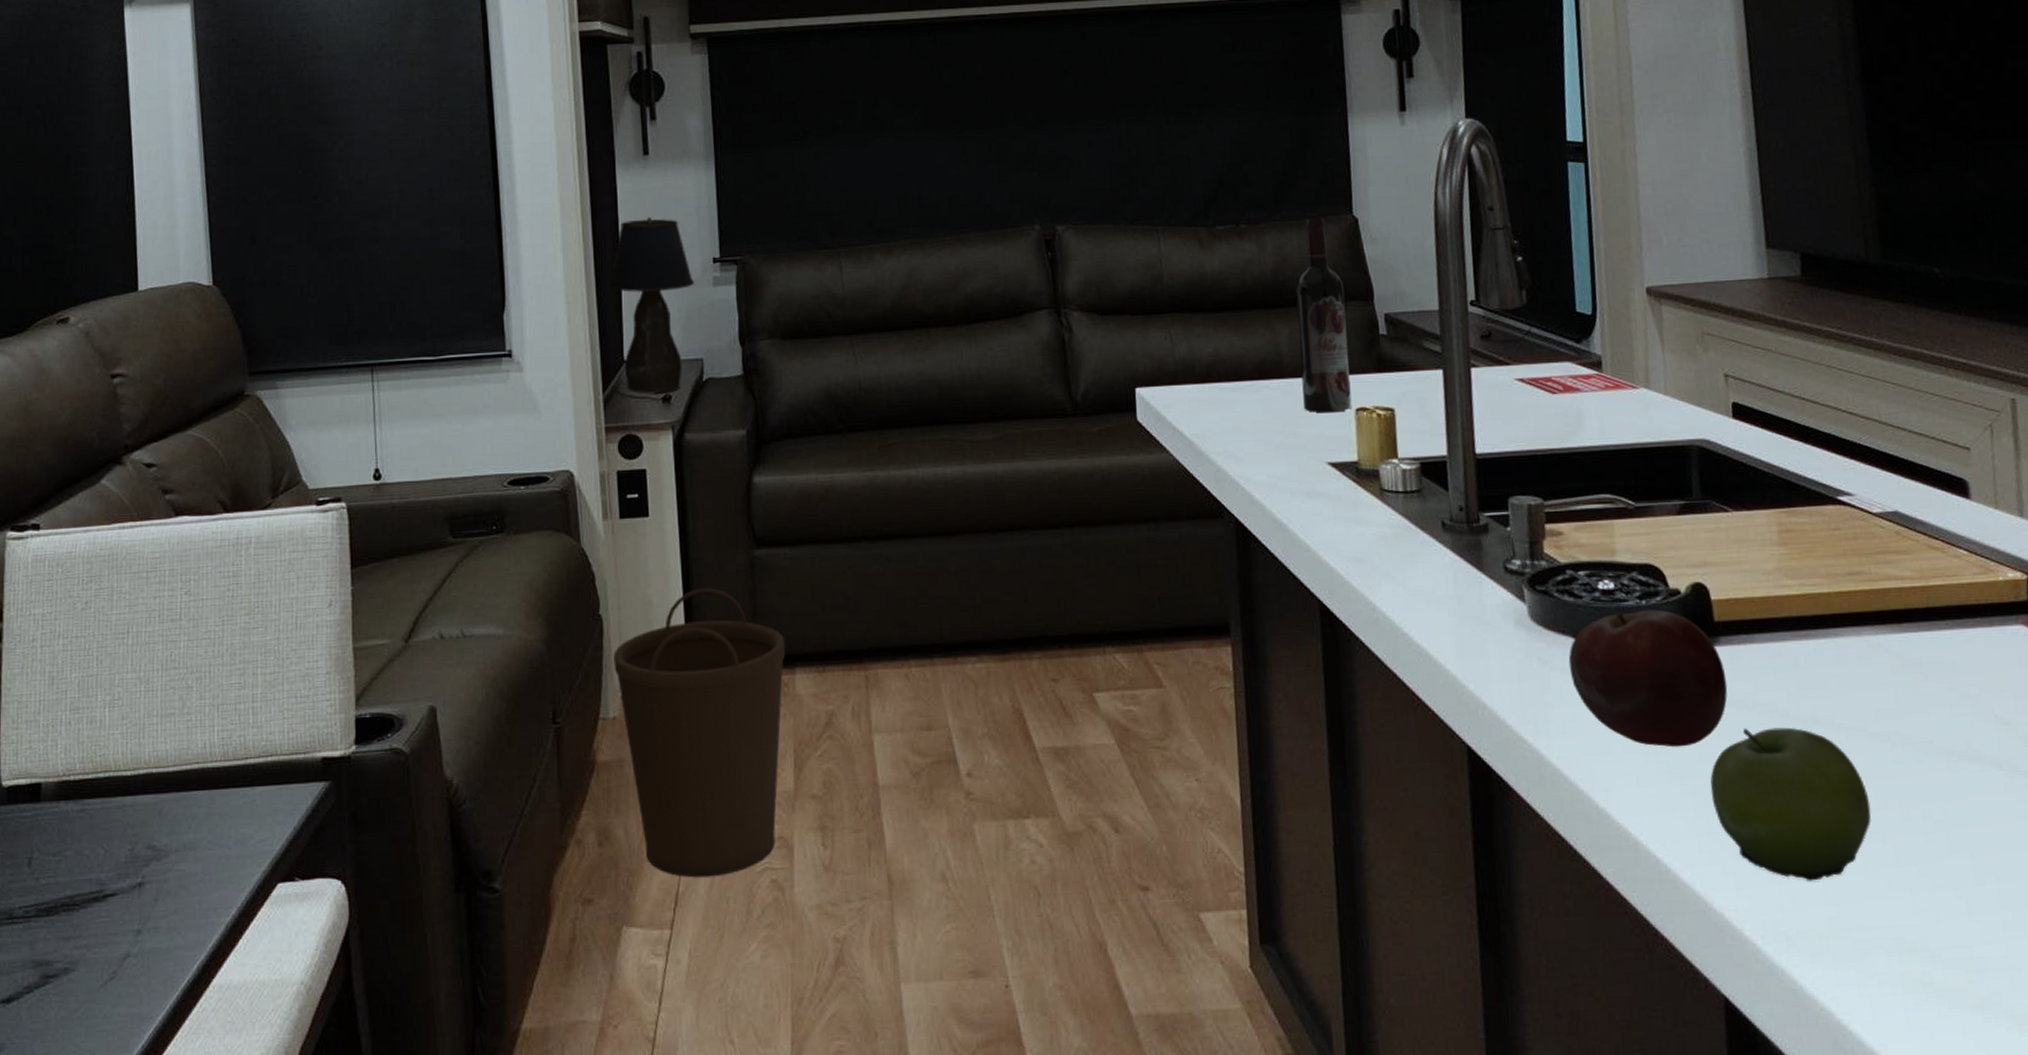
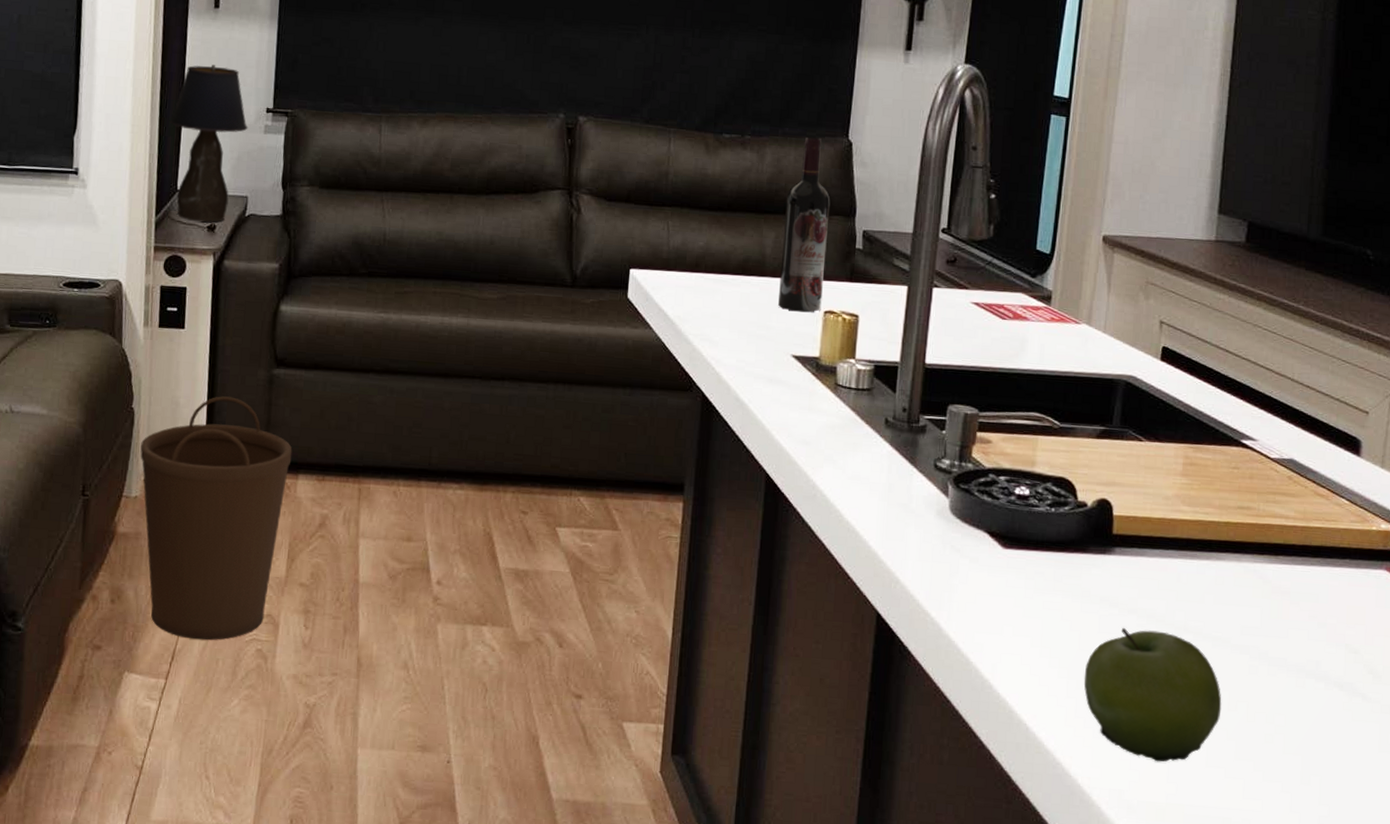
fruit: present [1568,609,1728,748] -> none [977,515,1115,636]

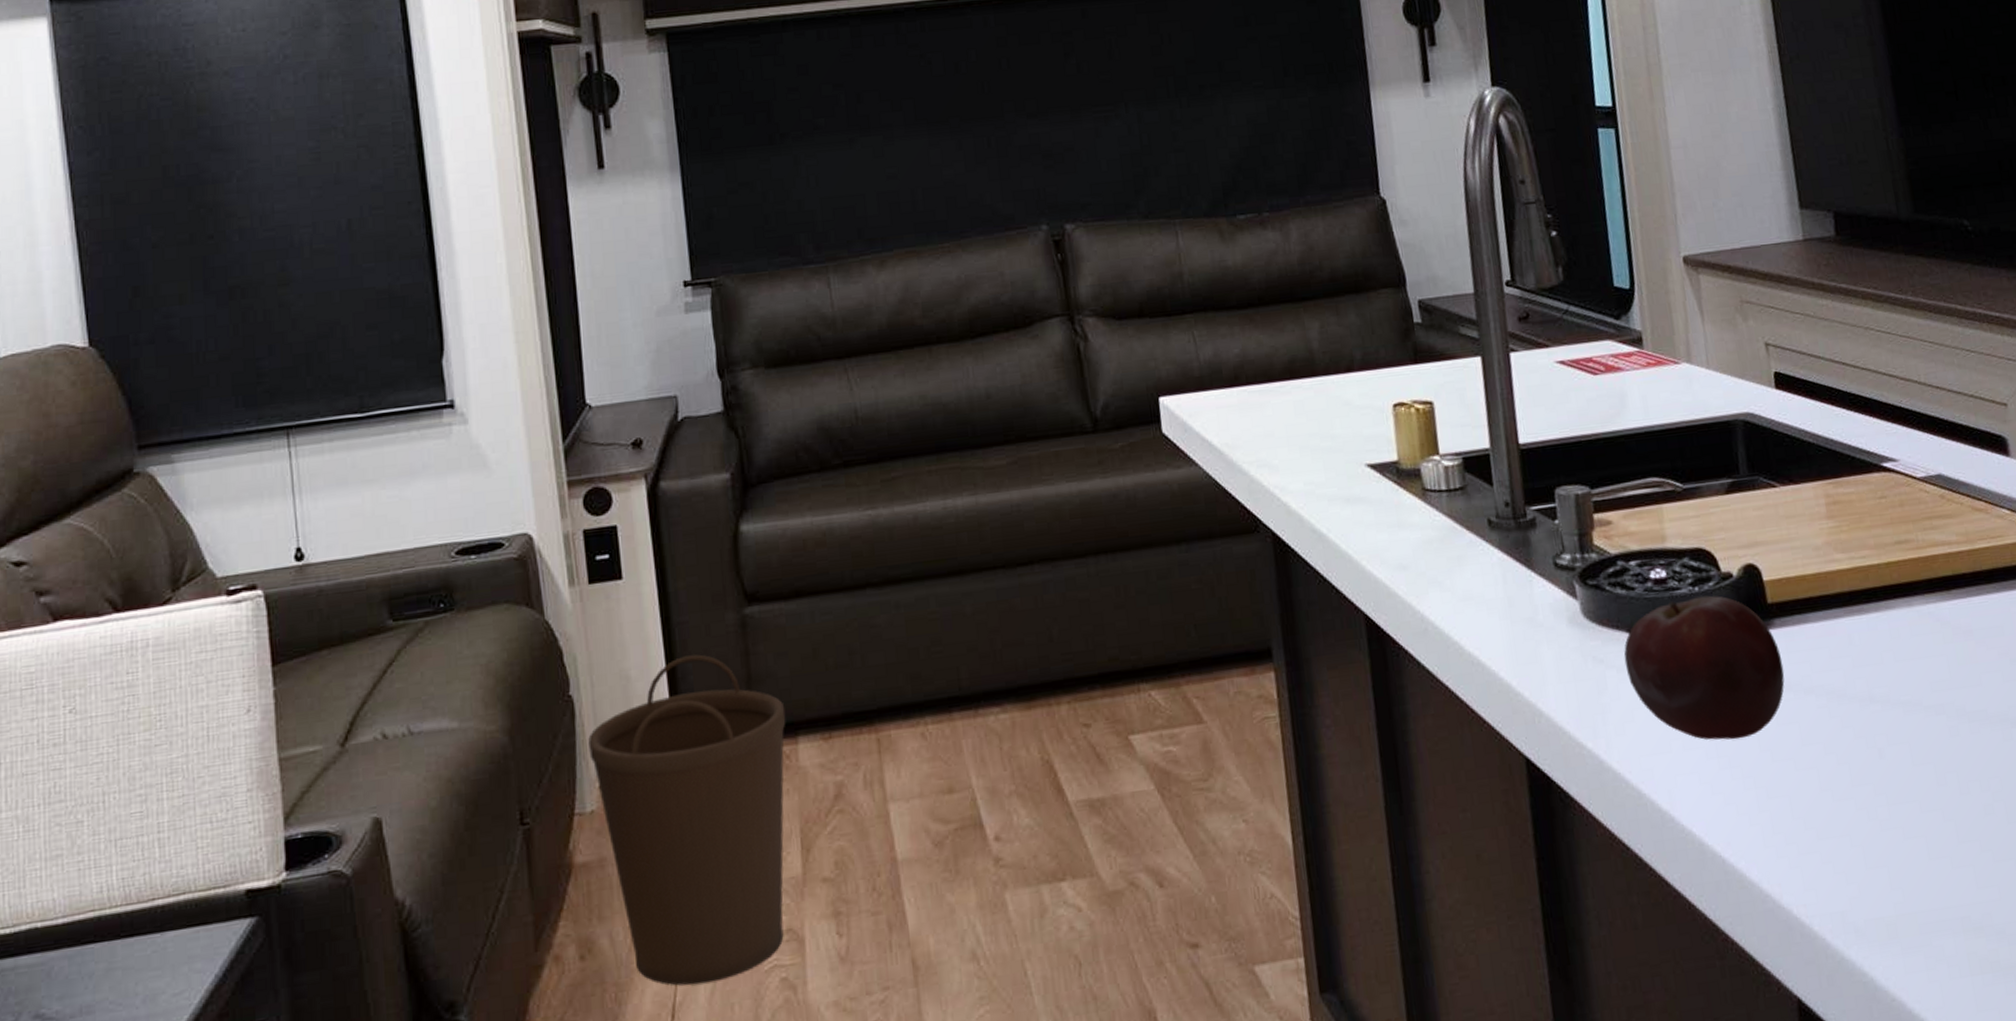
table lamp: present [169,65,248,223] -> none [562,239,664,440]
wine bottle: present [778,136,831,313] -> none [1323,200,1389,412]
fruit: none [977,515,1115,636] -> present [1624,595,1785,740]
fruit: present [1083,627,1222,762] -> none [1771,708,1932,868]

